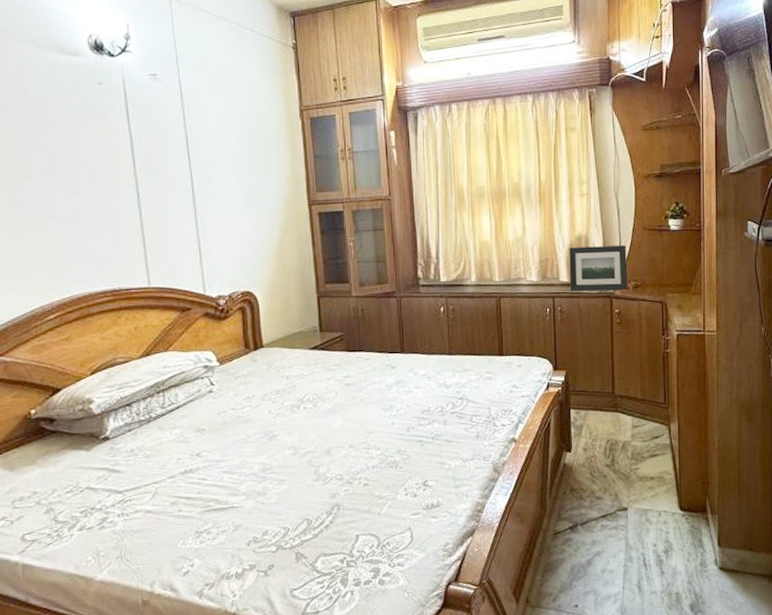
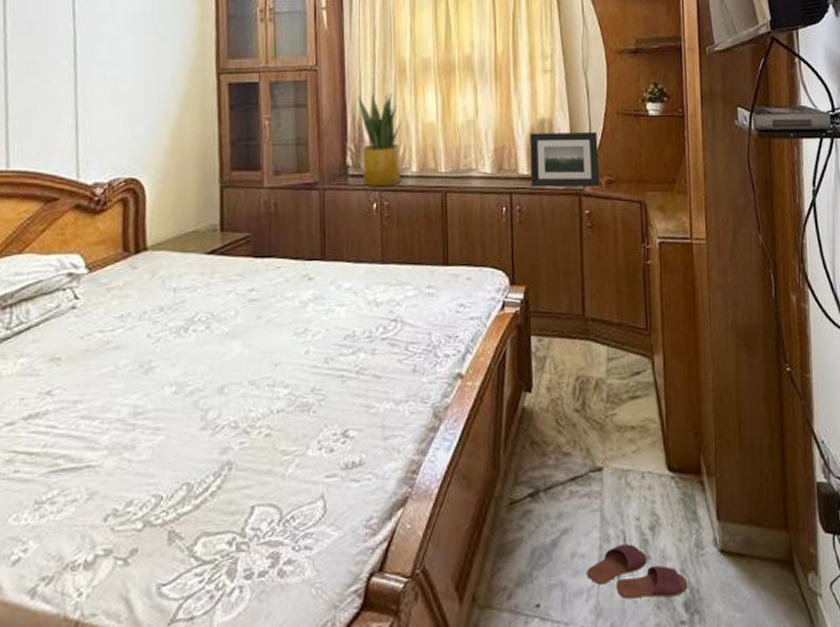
planter: none [425,217,464,295] -> present [358,93,404,187]
slippers: none [614,563,692,602] -> present [587,544,687,599]

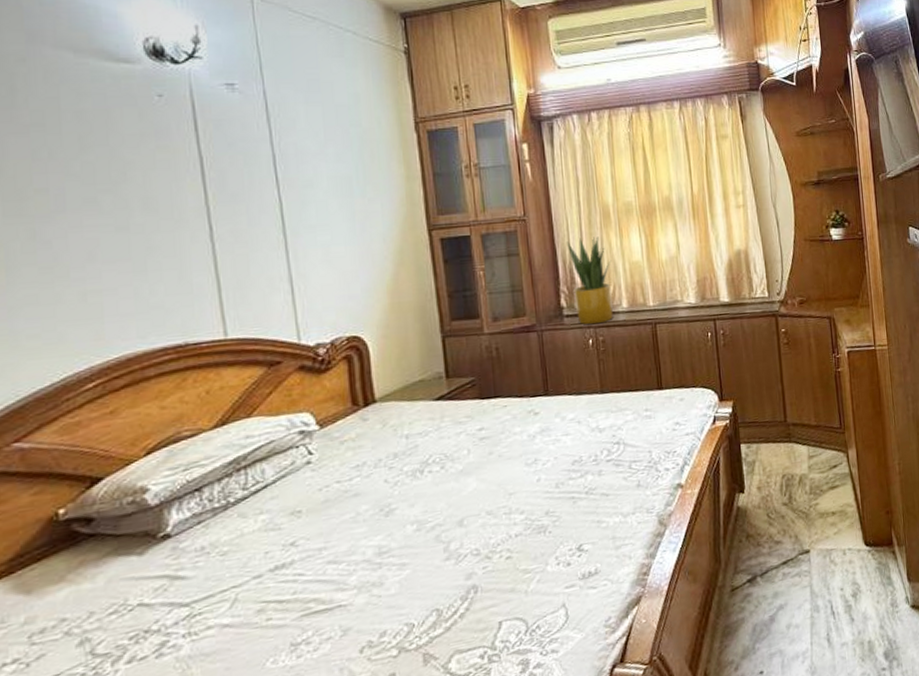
picture frame: present [530,132,600,187] -> none [728,259,794,313]
slippers: present [587,544,687,599] -> none [801,610,886,656]

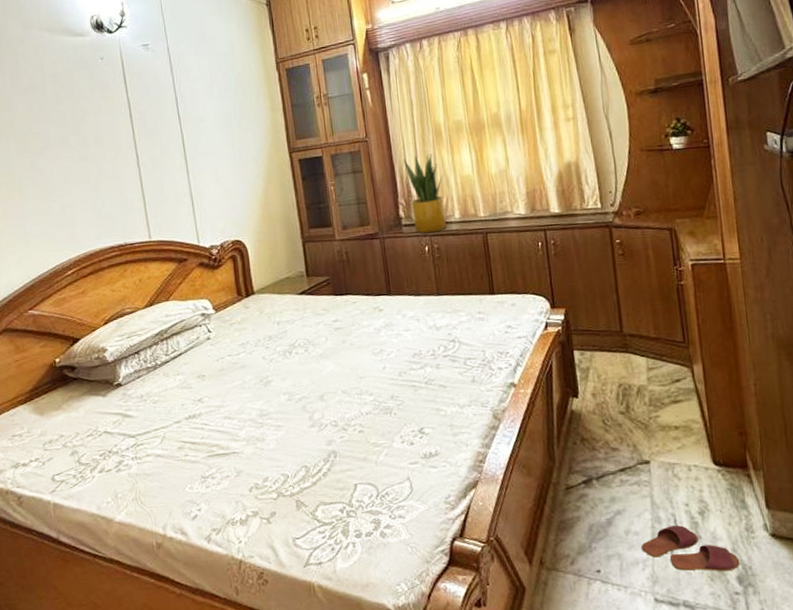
slippers: none [801,610,886,656] -> present [641,525,739,572]

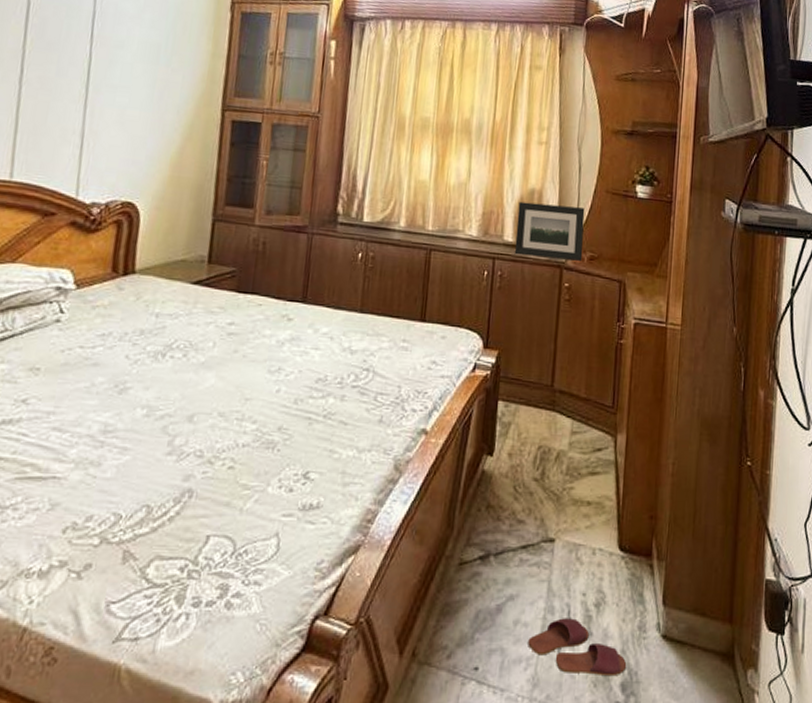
planter: present [404,153,447,234] -> none [351,145,398,239]
picture frame: none [558,169,629,223] -> present [514,201,585,261]

